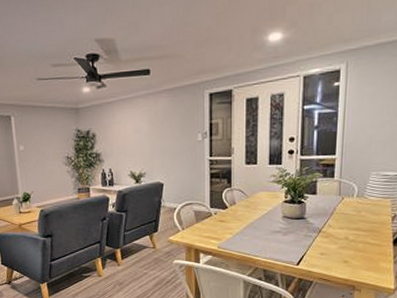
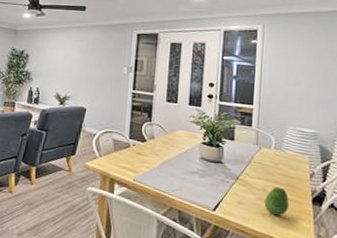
fruit: none [346,233,371,261] -> present [264,186,290,216]

